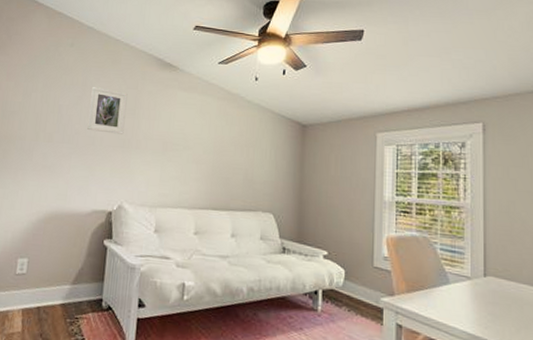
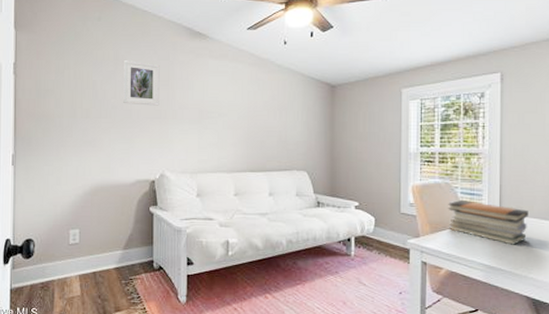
book stack: none [426,257,517,313] -> present [448,200,528,245]

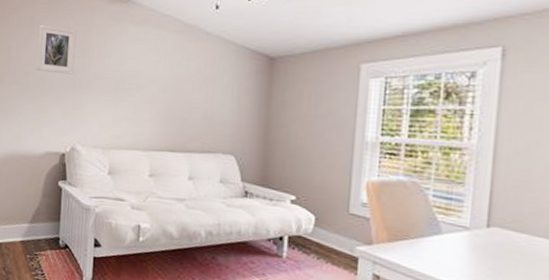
book stack: present [448,200,528,245] -> none [414,205,531,269]

